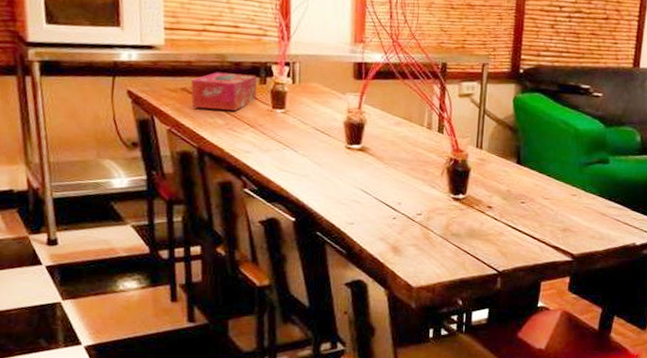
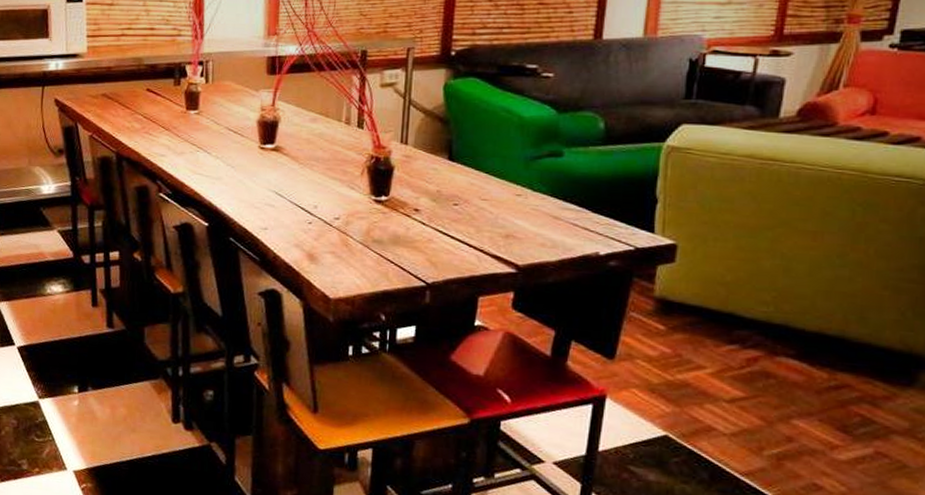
tissue box: present [191,72,257,111] -> none [110,76,172,115]

